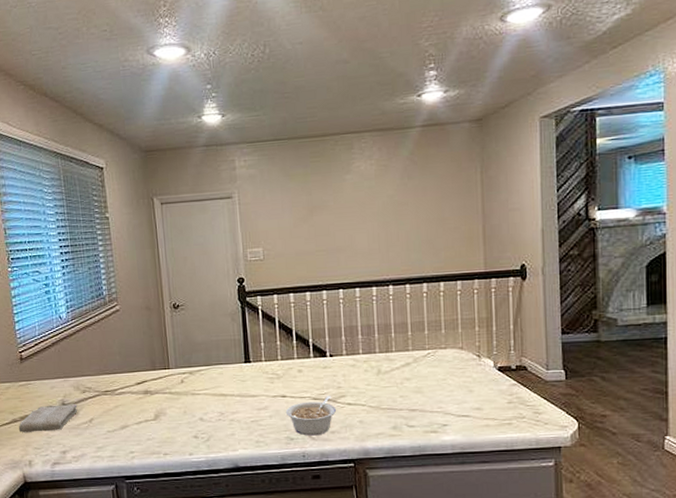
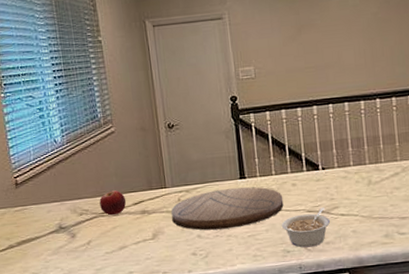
washcloth: present [18,404,78,432] -> none [15,227,76,258]
fruit: none [102,369,129,394] -> present [99,190,127,216]
cutting board: none [174,371,289,414] -> present [171,187,284,231]

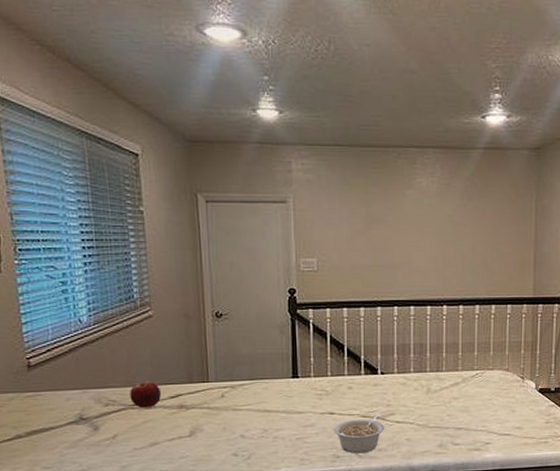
cutting board: present [171,187,284,231] -> none [213,386,337,430]

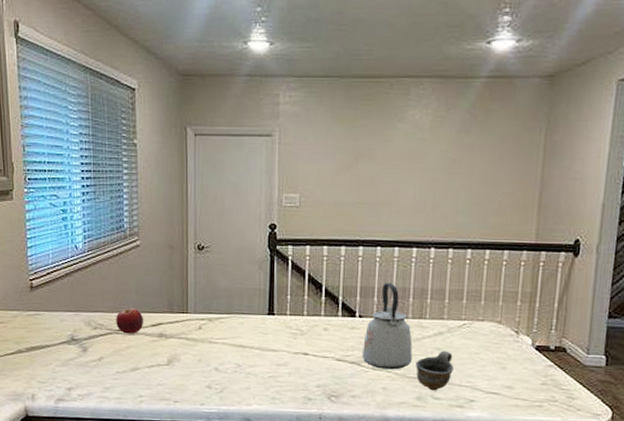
legume: present [333,414,384,454] -> none [306,358,359,398]
kettle: none [386,340,432,422] -> present [362,283,413,370]
cup: none [436,399,471,438] -> present [415,350,455,391]

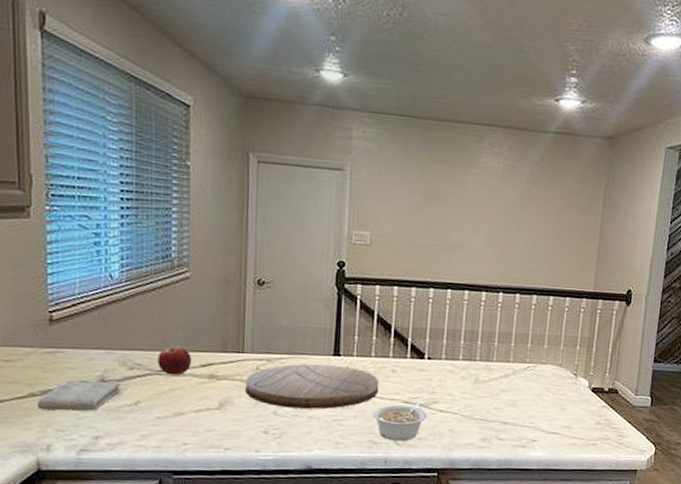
washcloth: none [23,338,87,366] -> present [37,380,121,411]
cutting board: none [190,322,312,366] -> present [245,363,379,409]
legume: none [306,358,359,398] -> present [372,400,426,441]
kettle: present [362,283,413,370] -> none [430,325,480,412]
cup: present [415,350,455,391] -> none [482,392,519,432]

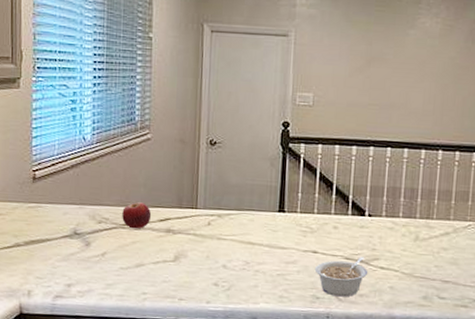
washcloth: present [37,380,121,411] -> none [21,232,91,261]
cutting board: present [245,363,379,409] -> none [198,219,322,264]

